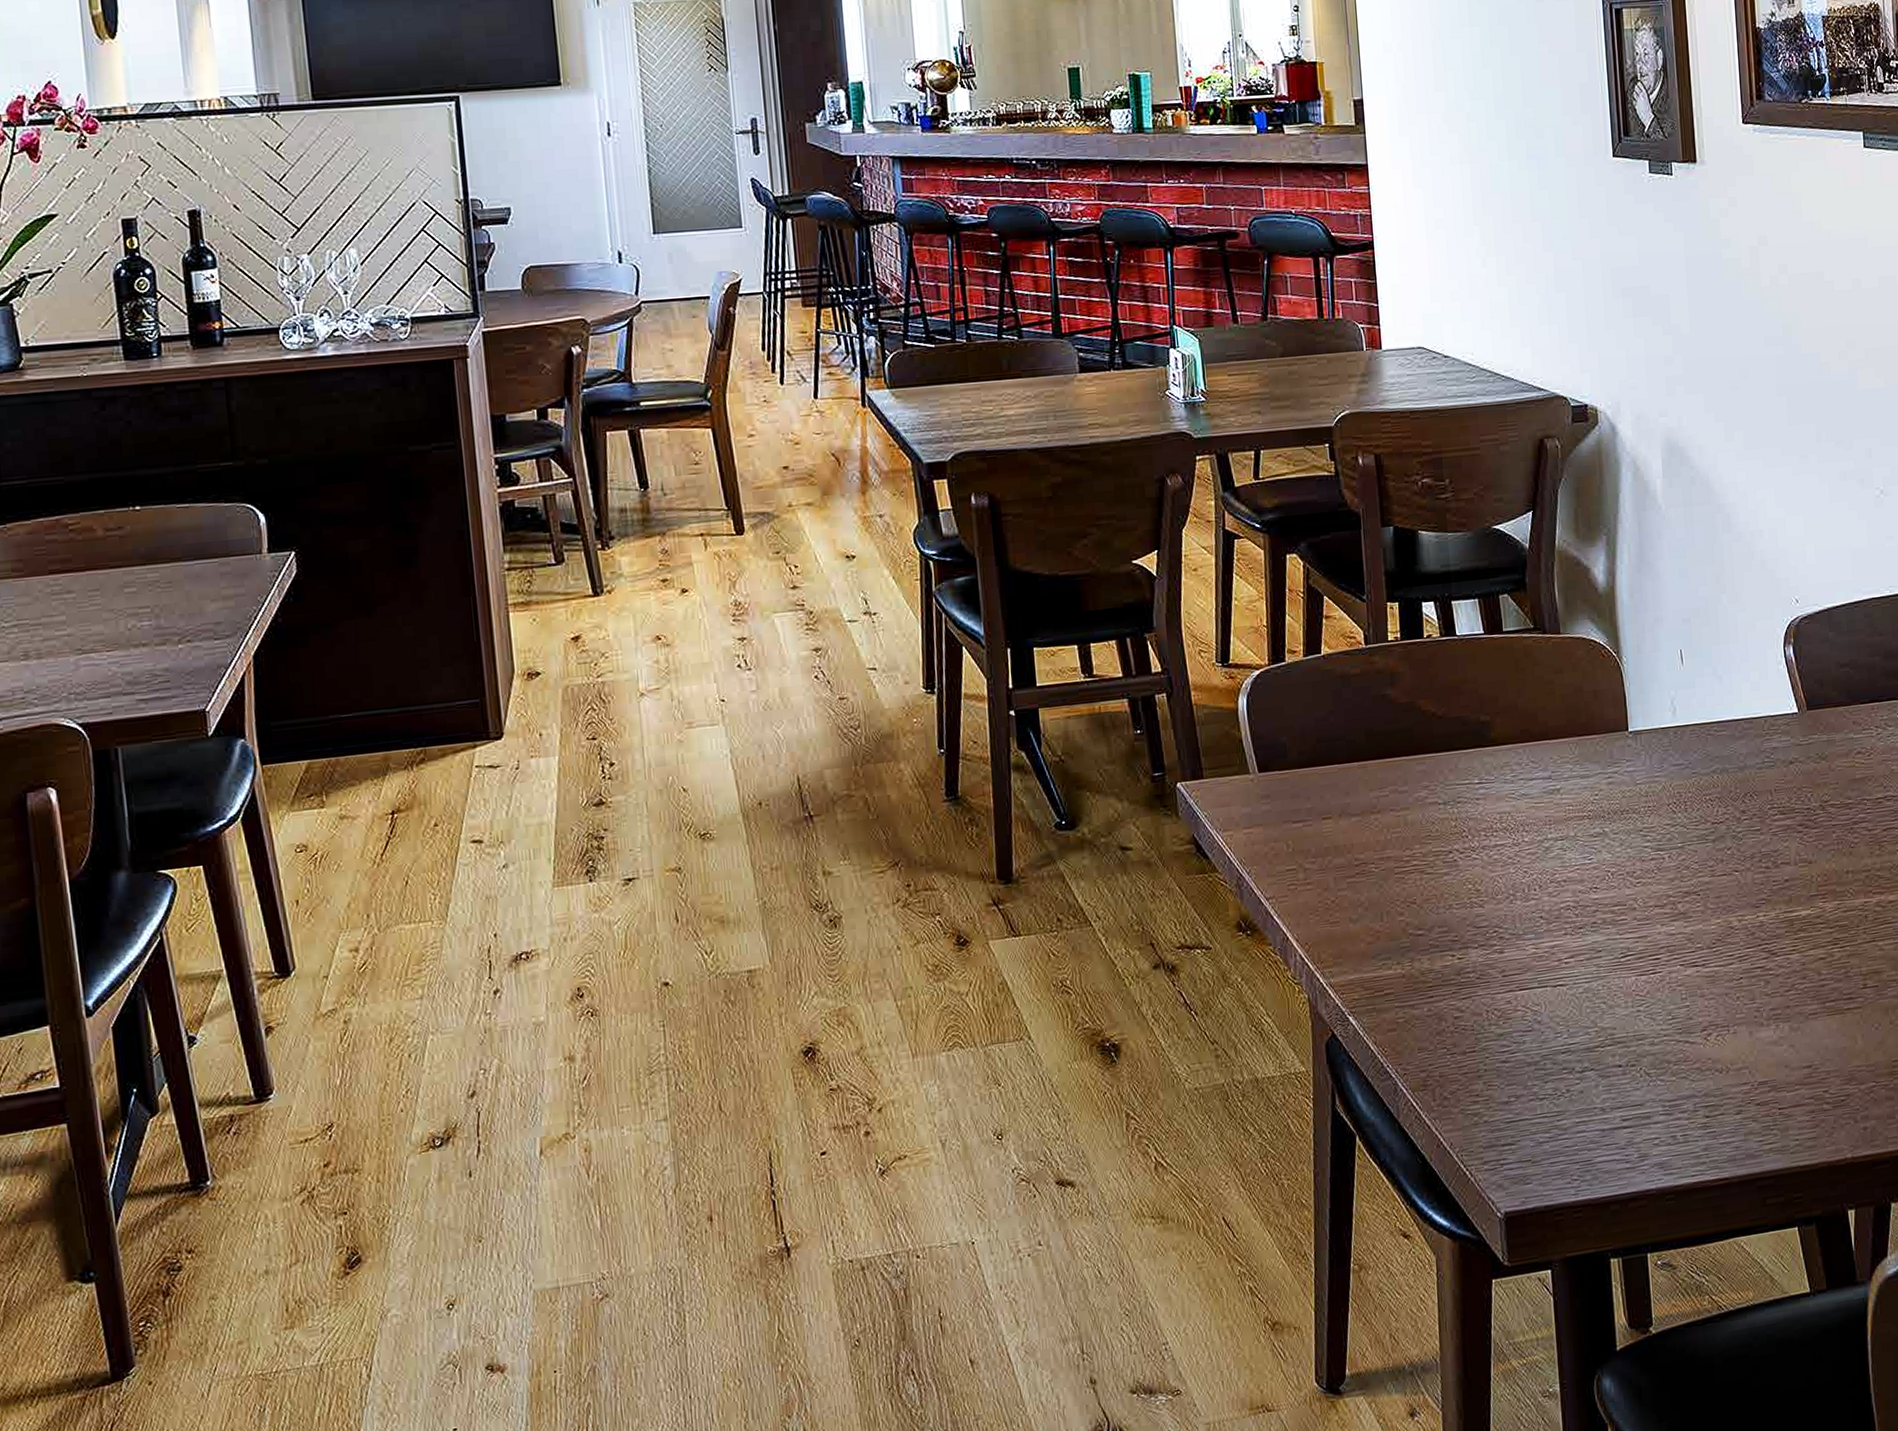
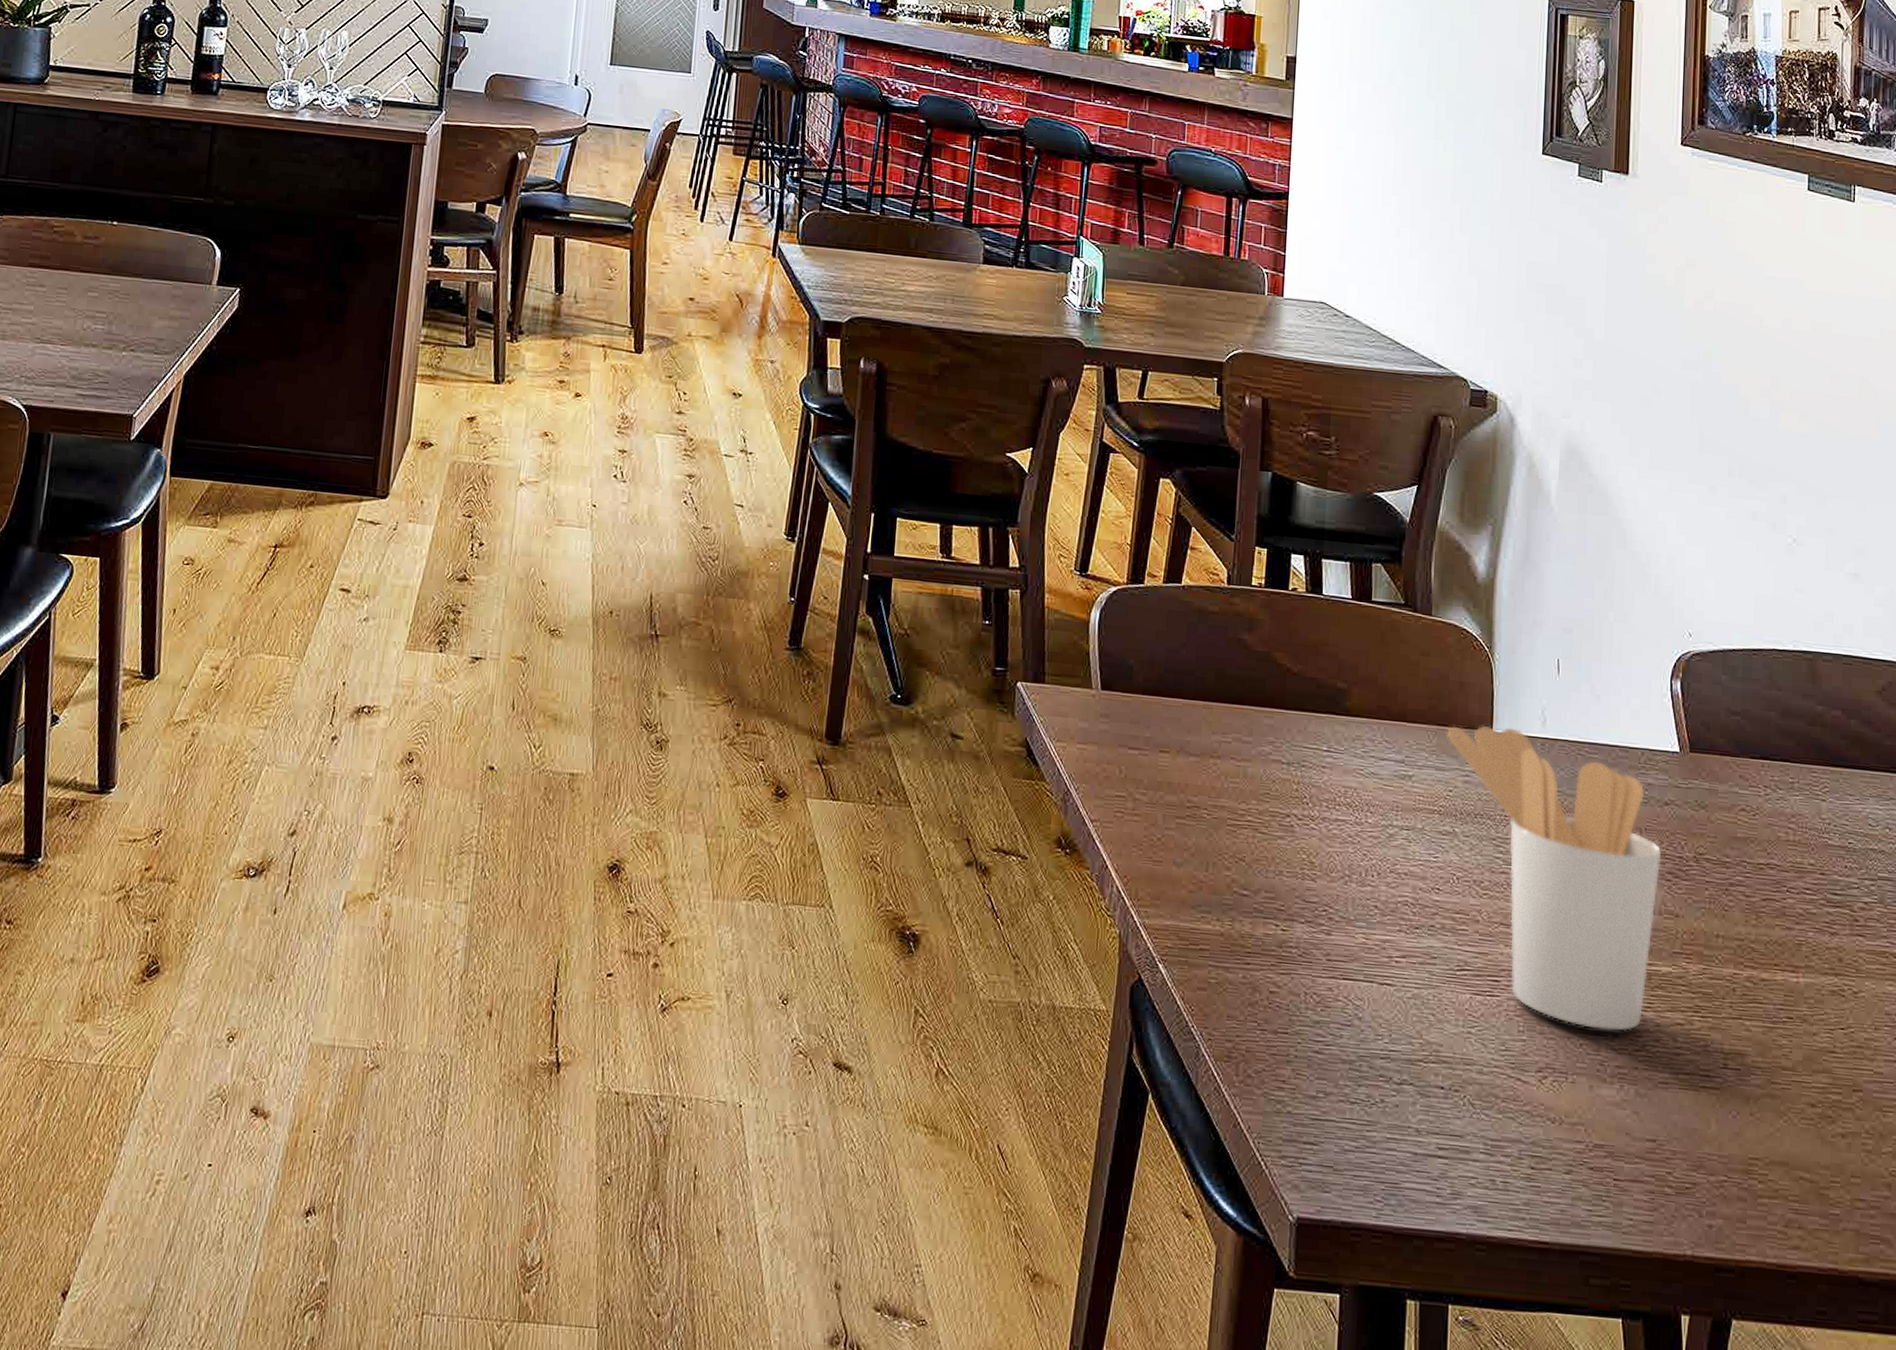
utensil holder: none [1587,723,1792,982] -> present [1447,725,1662,1031]

